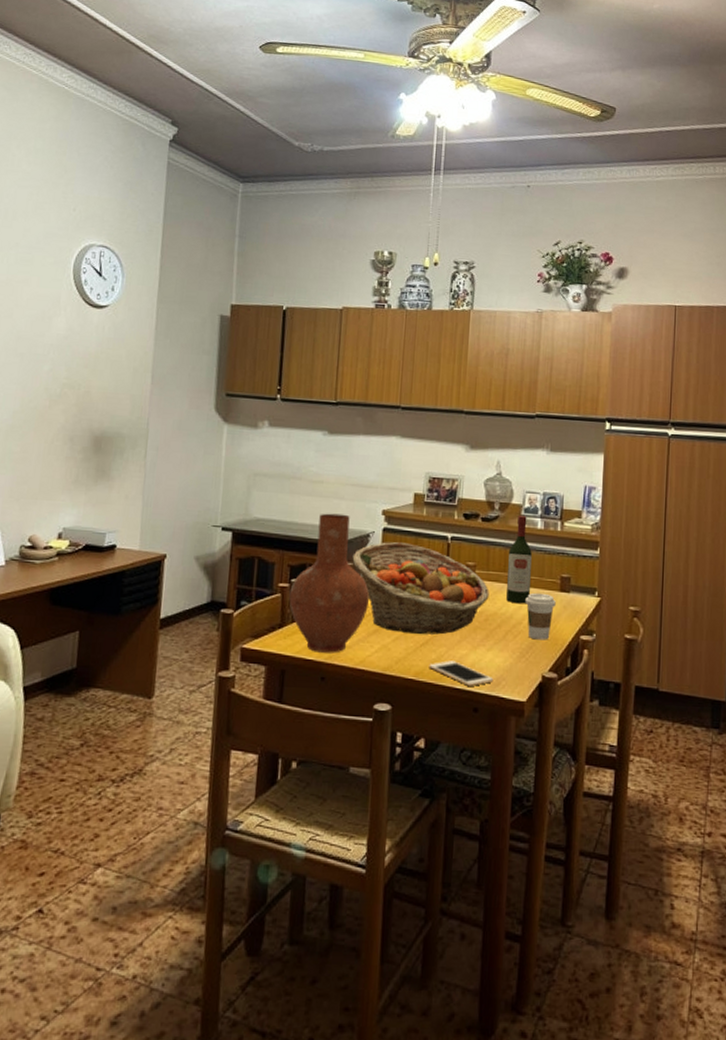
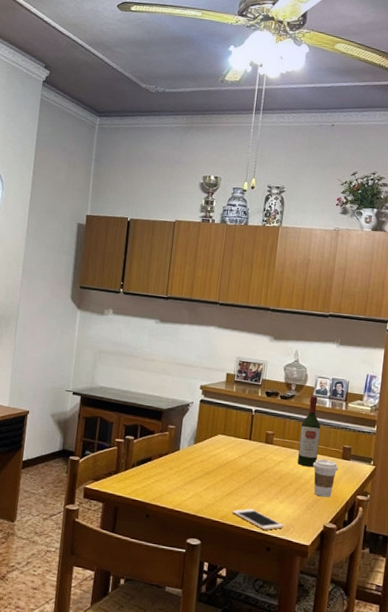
vase: present [289,513,370,653] -> none [123,385,188,497]
fruit basket: present [352,542,489,635] -> none [174,411,284,487]

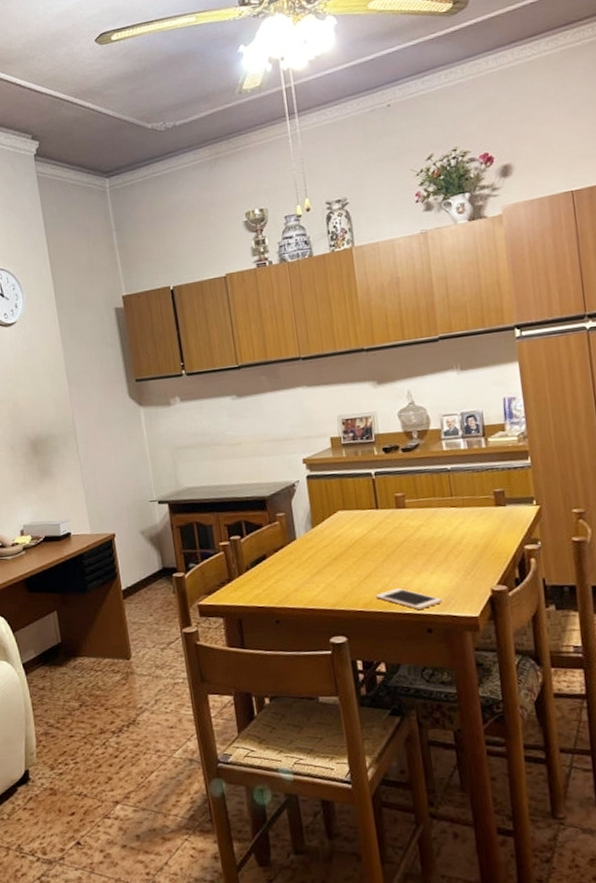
wine bottle: present [298,395,321,468] -> none [435,438,465,526]
coffee cup: present [313,458,338,498] -> none [460,510,494,557]

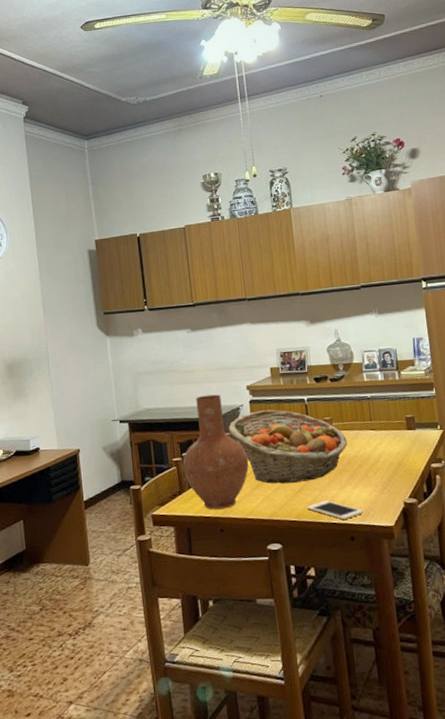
vase: none [231,469,307,599] -> present [182,394,249,510]
fruit basket: none [282,485,423,570] -> present [228,409,348,484]

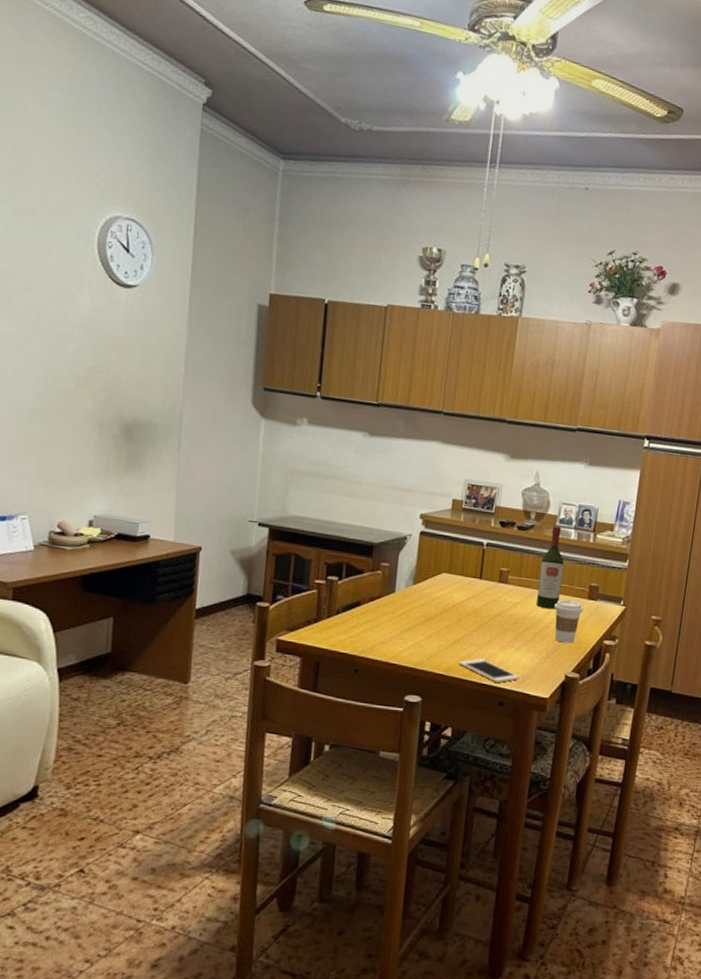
vase: present [182,394,249,510] -> none [325,514,405,648]
fruit basket: present [228,409,348,484] -> none [388,545,521,634]
wine bottle: none [357,371,382,446] -> present [536,525,564,610]
coffee cup: none [378,433,406,473] -> present [554,599,583,643]

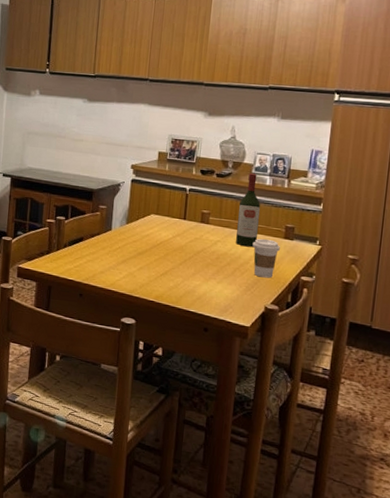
cell phone: present [459,658,520,683] -> none [167,289,222,311]

